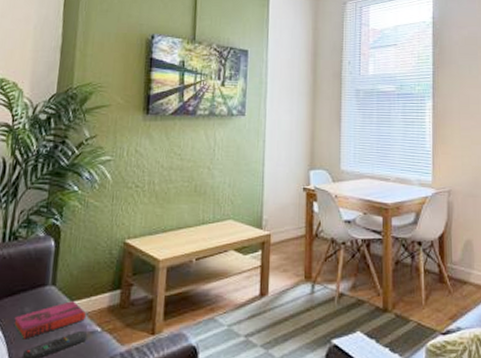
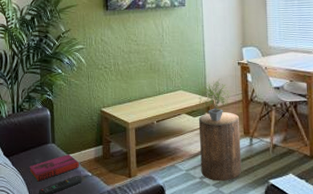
stool: none [247,248,301,341] -> present [198,111,242,181]
potted plant: none [252,206,293,261] -> present [198,78,231,121]

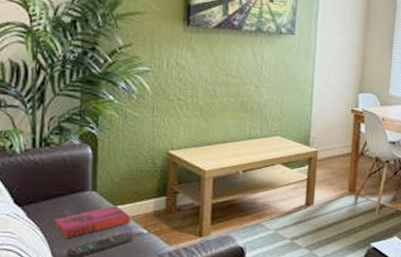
potted plant: present [198,78,231,121] -> none [299,126,339,175]
stool: present [198,111,242,181] -> none [293,164,346,243]

